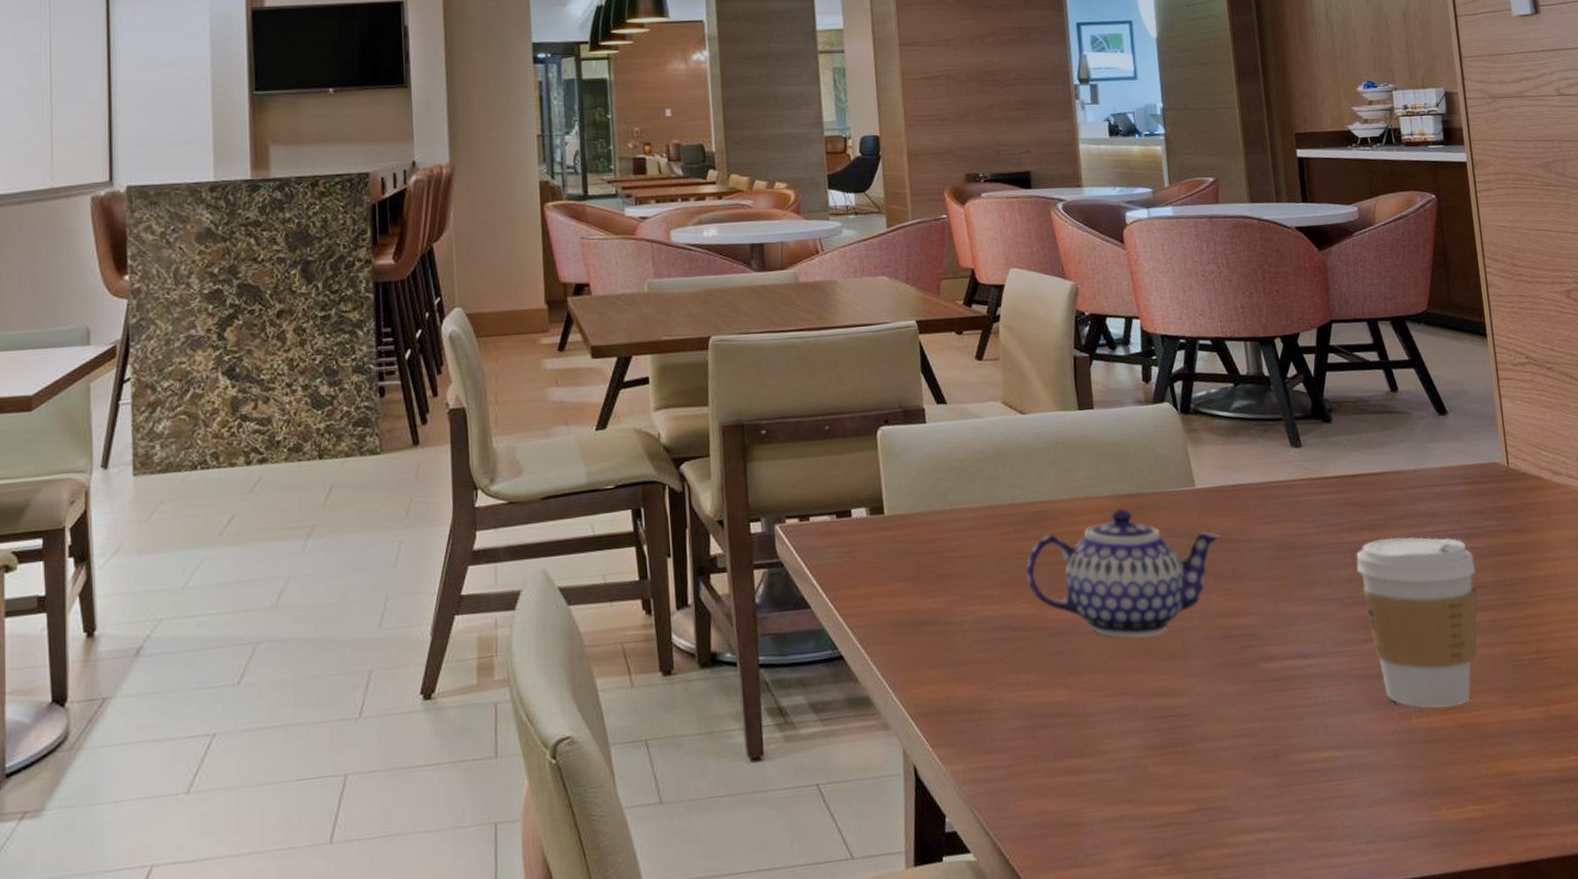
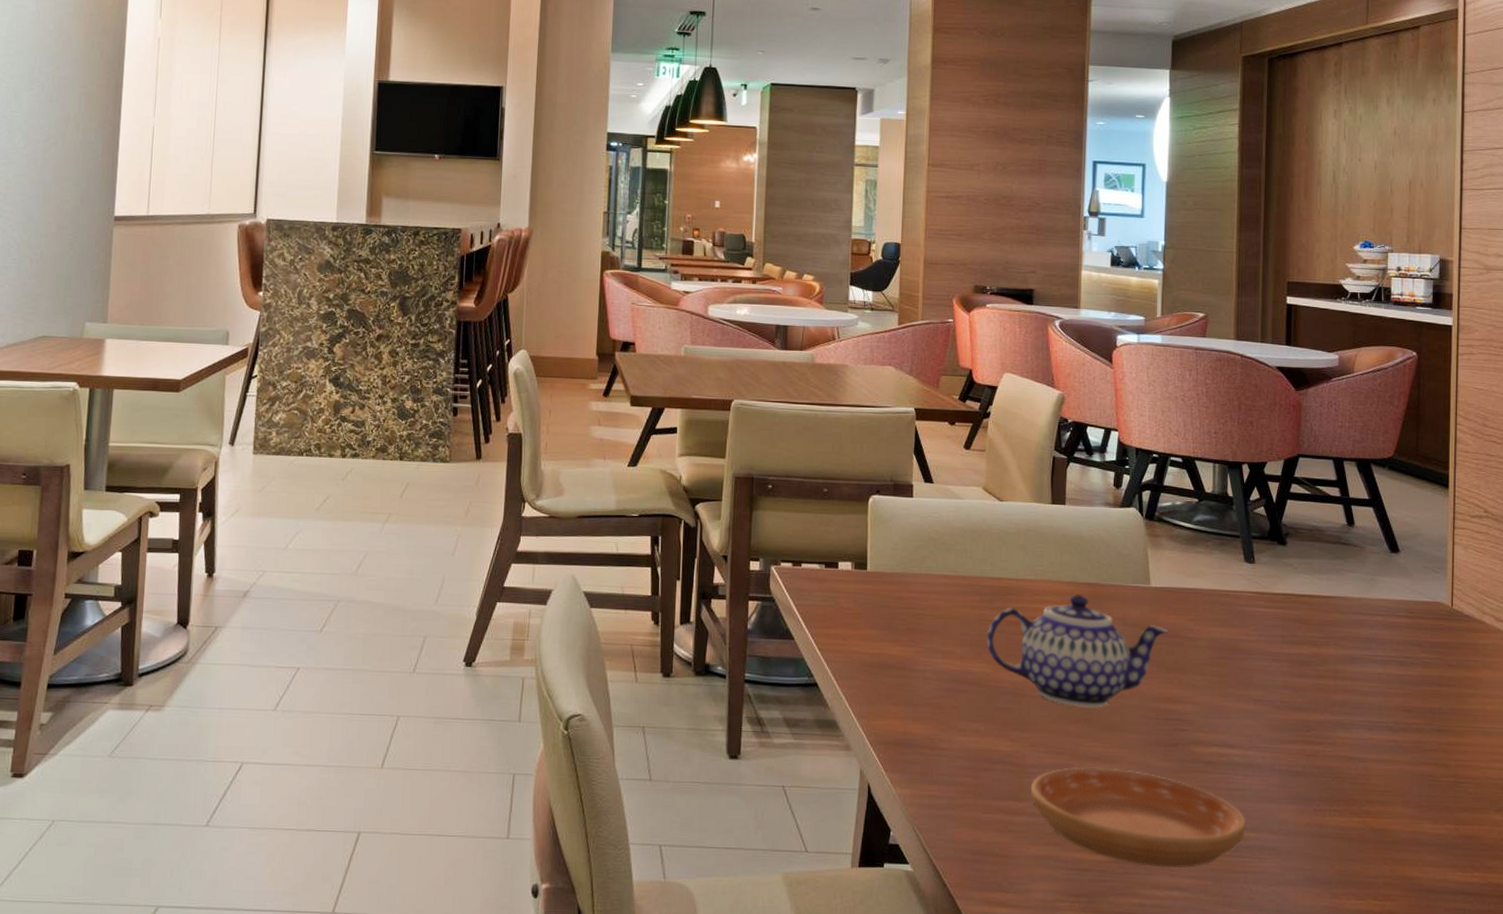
saucer: none [1094,701,1331,810] -> present [1030,767,1246,868]
coffee cup: present [1356,536,1478,709] -> none [1293,654,1407,812]

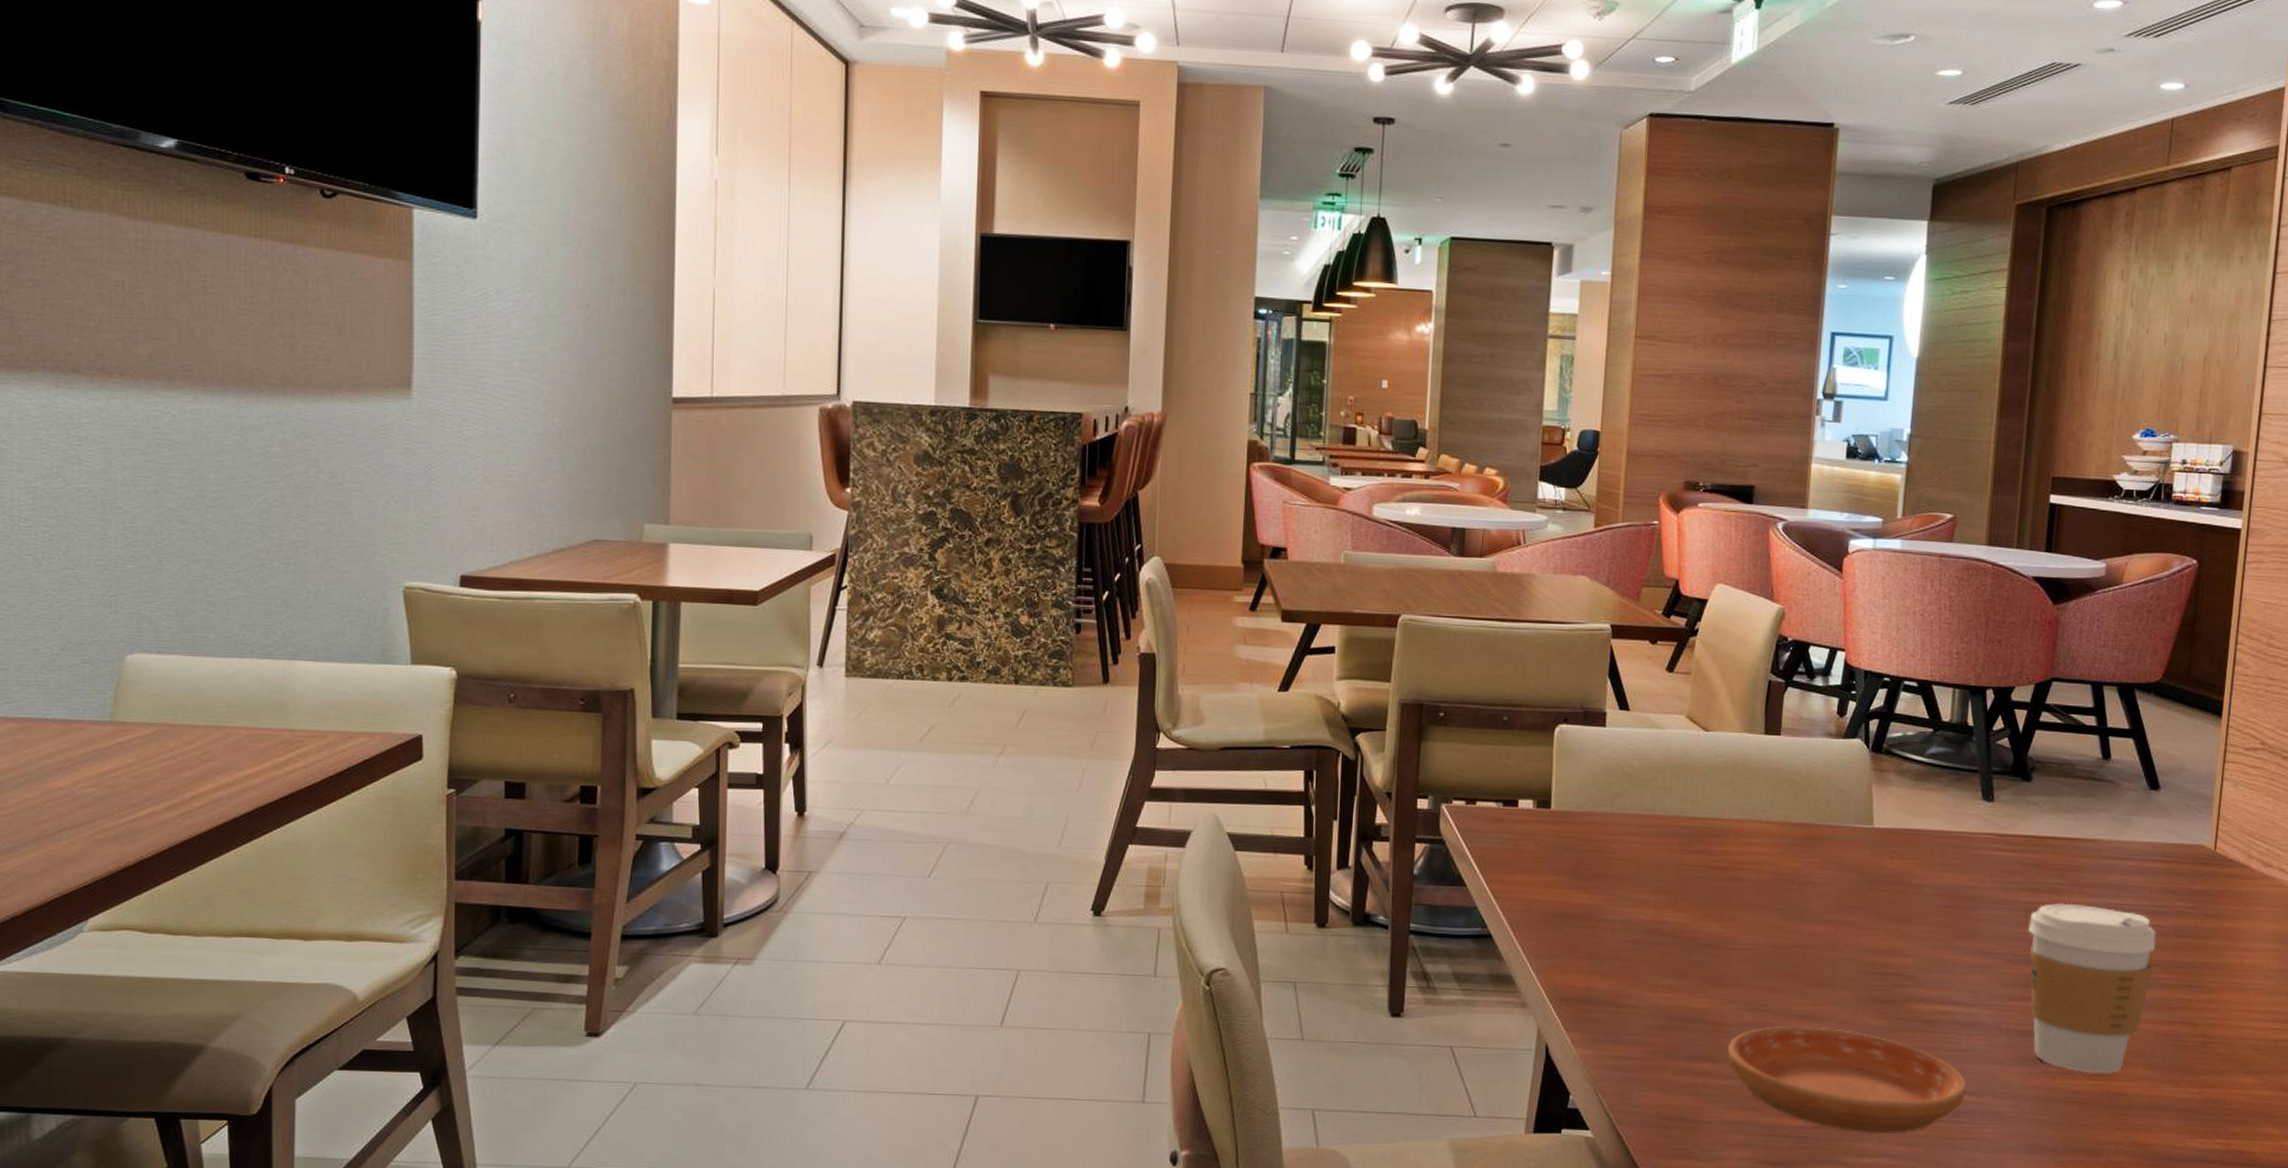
teapot: present [986,594,1169,708] -> none [1684,836,1891,962]
coffee cup: none [1293,654,1407,812] -> present [2029,903,2157,1074]

